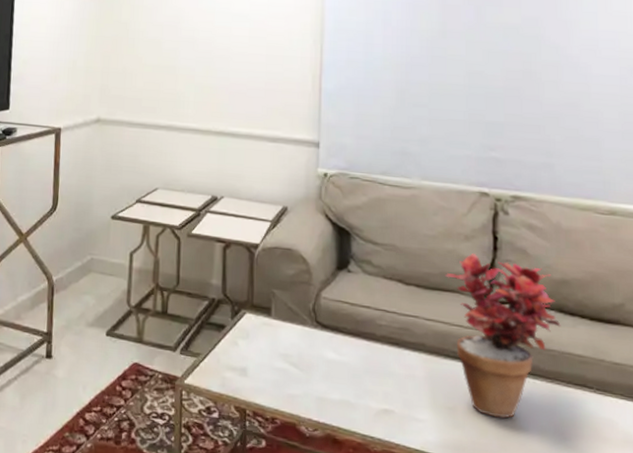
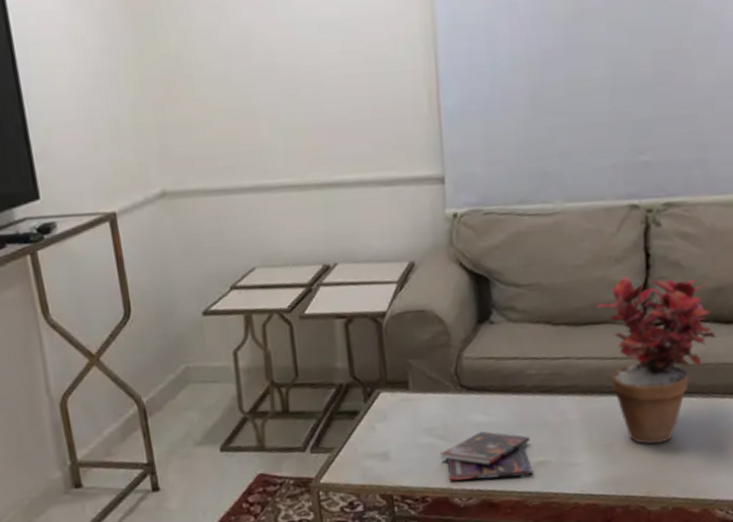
booklet: none [292,367,377,422] -> present [439,431,533,481]

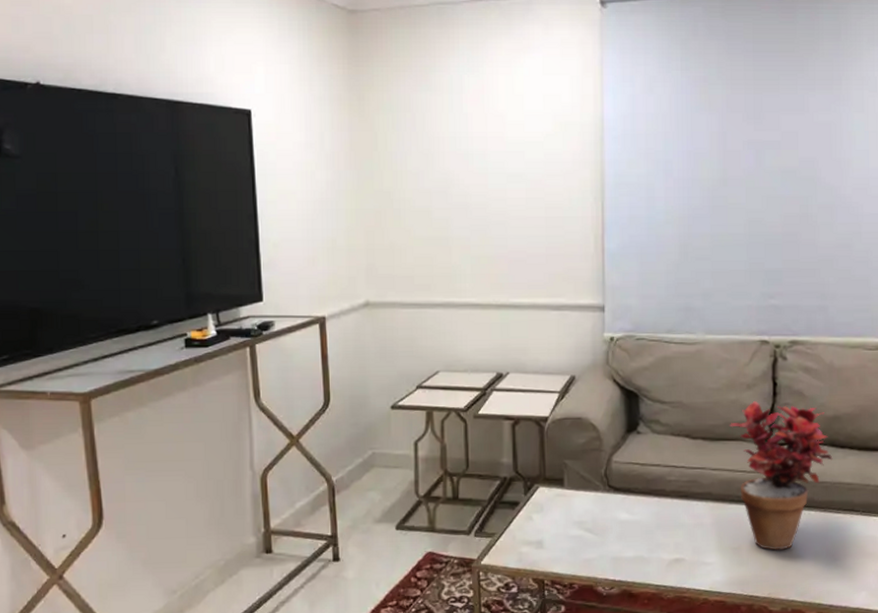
booklet: present [439,431,533,481] -> none [587,527,669,572]

